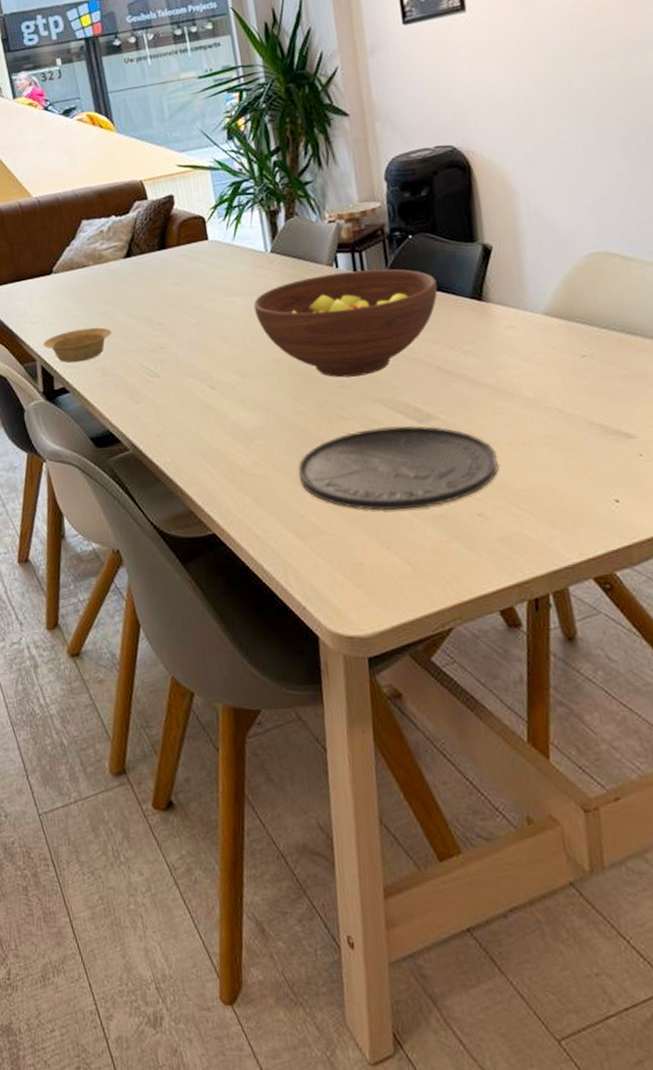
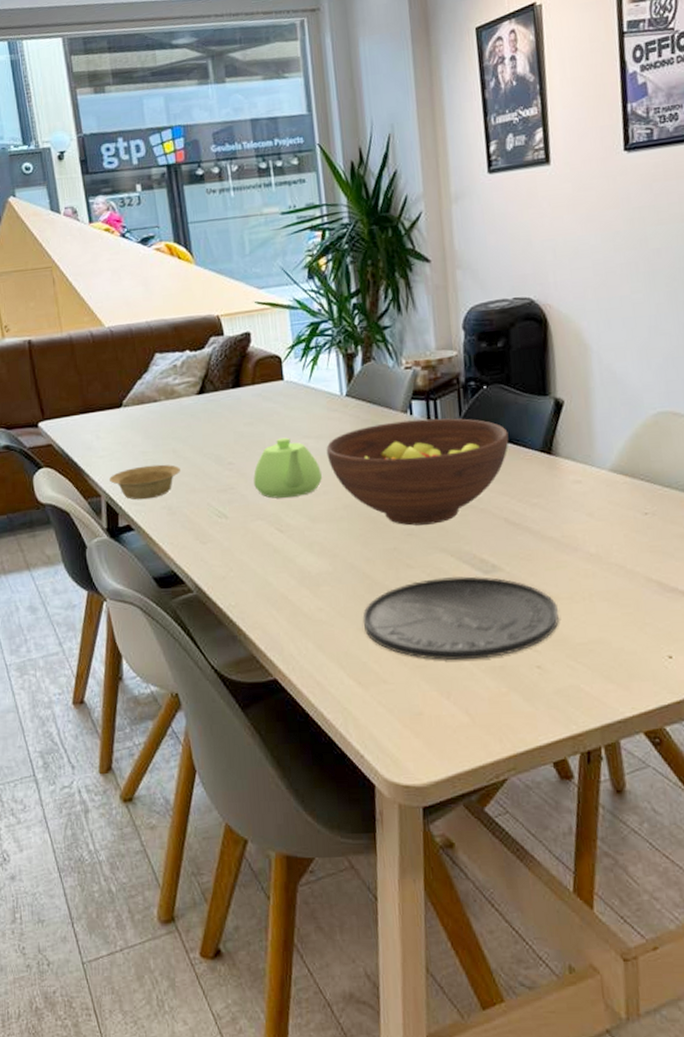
teapot: none [183,295,251,356] -> present [253,437,322,499]

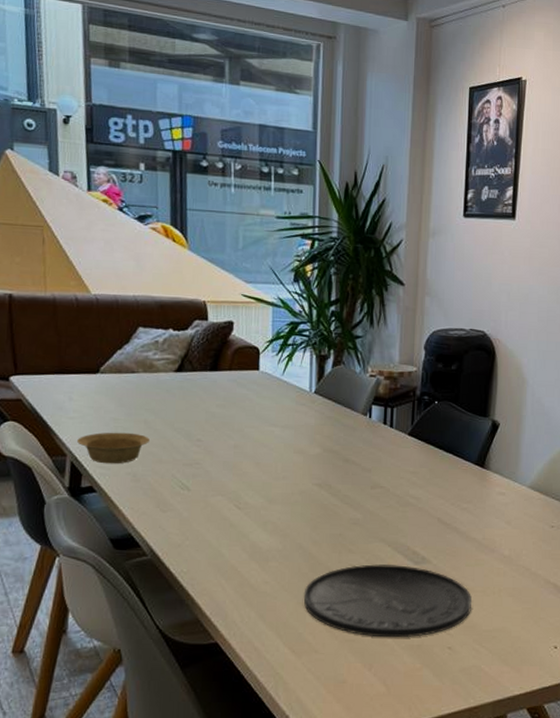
teapot: present [253,437,322,499] -> none [219,423,283,478]
fruit bowl: present [326,418,509,526] -> none [290,422,451,517]

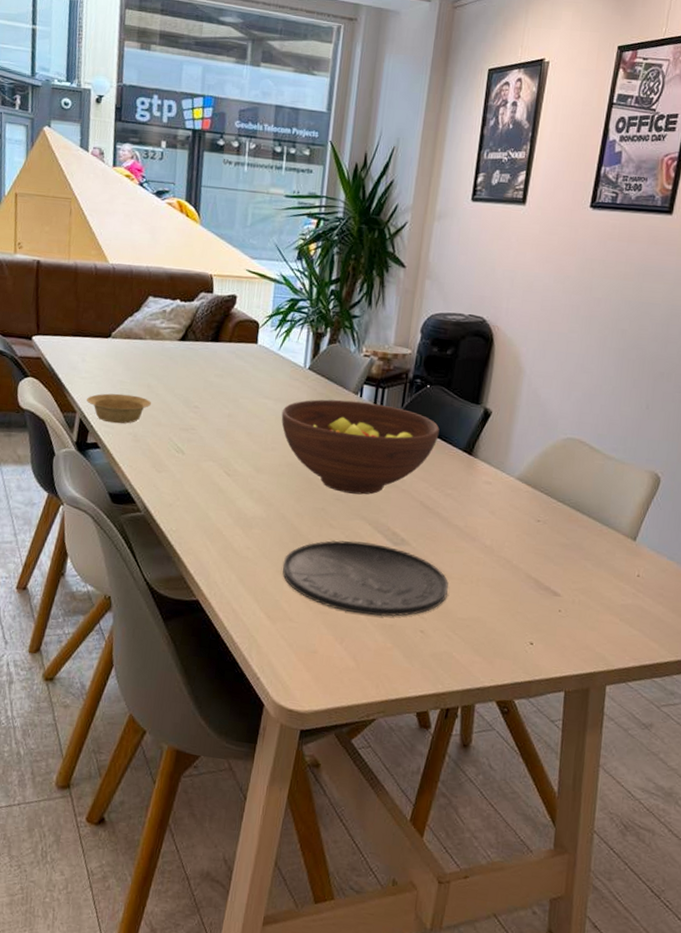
fruit bowl: none [290,422,451,517] -> present [281,399,440,495]

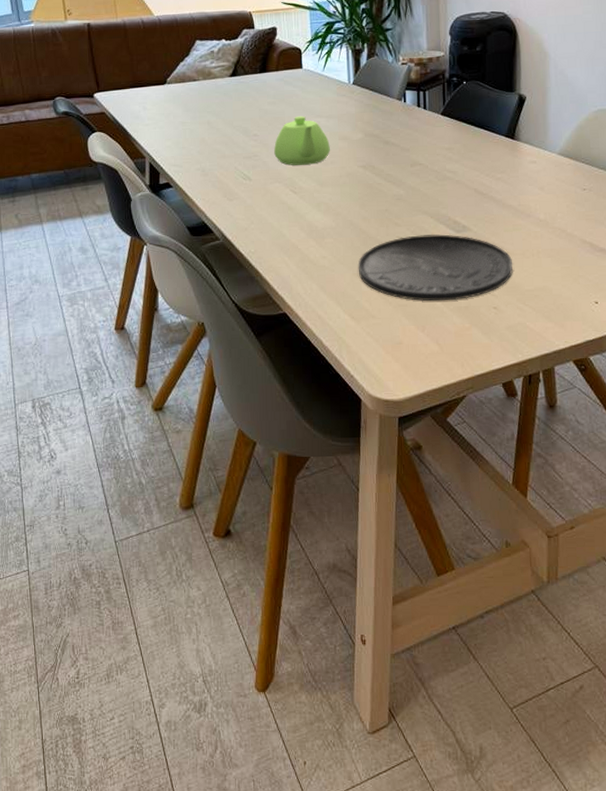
bowl: present [87,393,151,424] -> none [153,133,213,162]
teapot: none [213,393,274,448] -> present [274,116,330,166]
fruit bowl: present [281,399,440,495] -> none [335,106,481,192]

